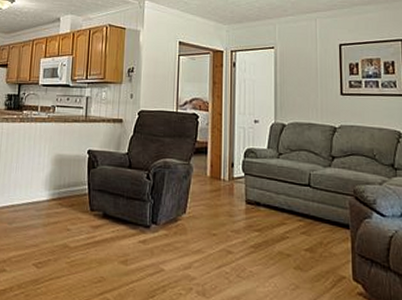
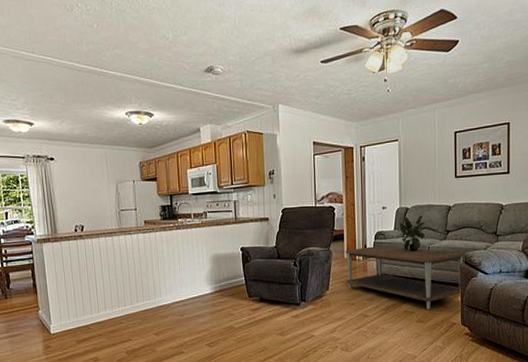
coffee table: none [208,165,356,253] -> present [346,246,466,309]
potted plant: none [273,134,312,178] -> present [399,215,431,252]

